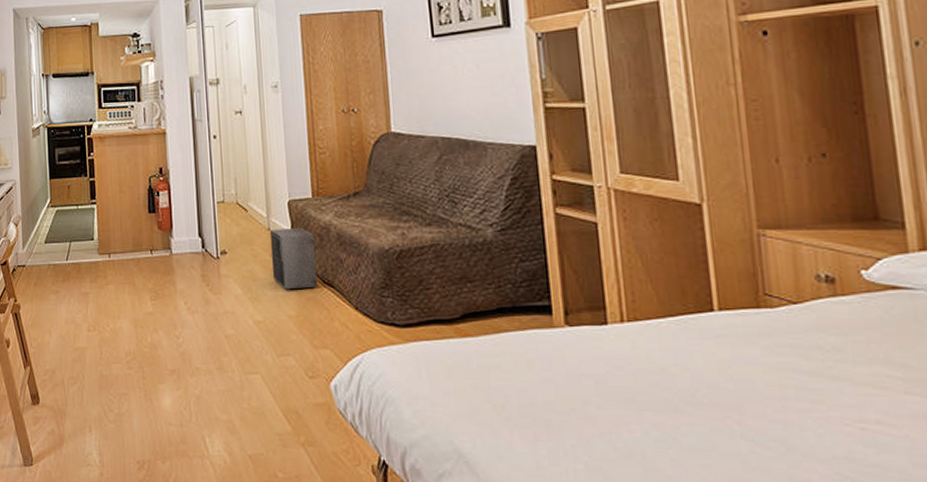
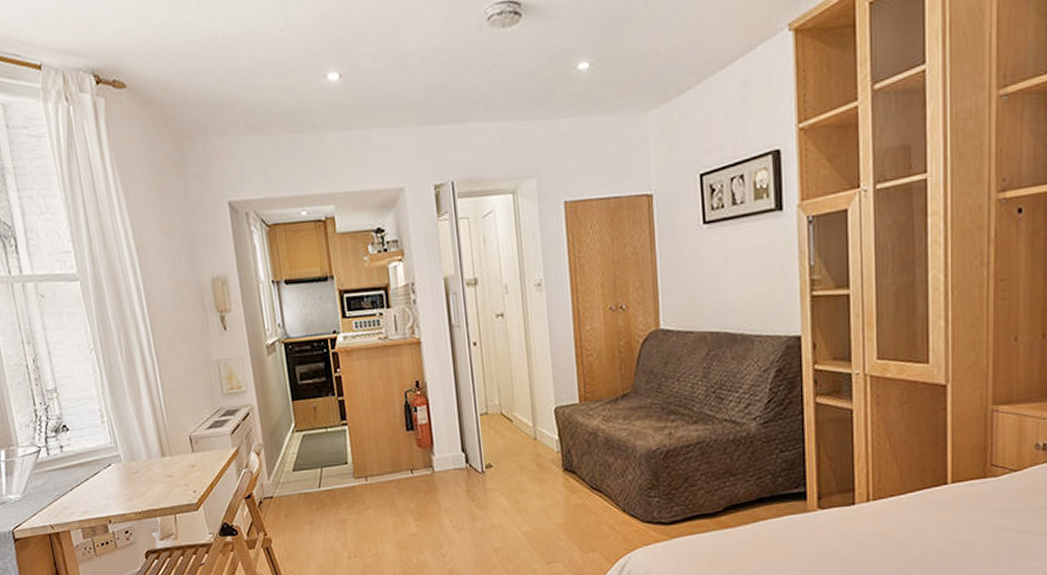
speaker: present [269,227,318,291] -> none [536,434,586,500]

